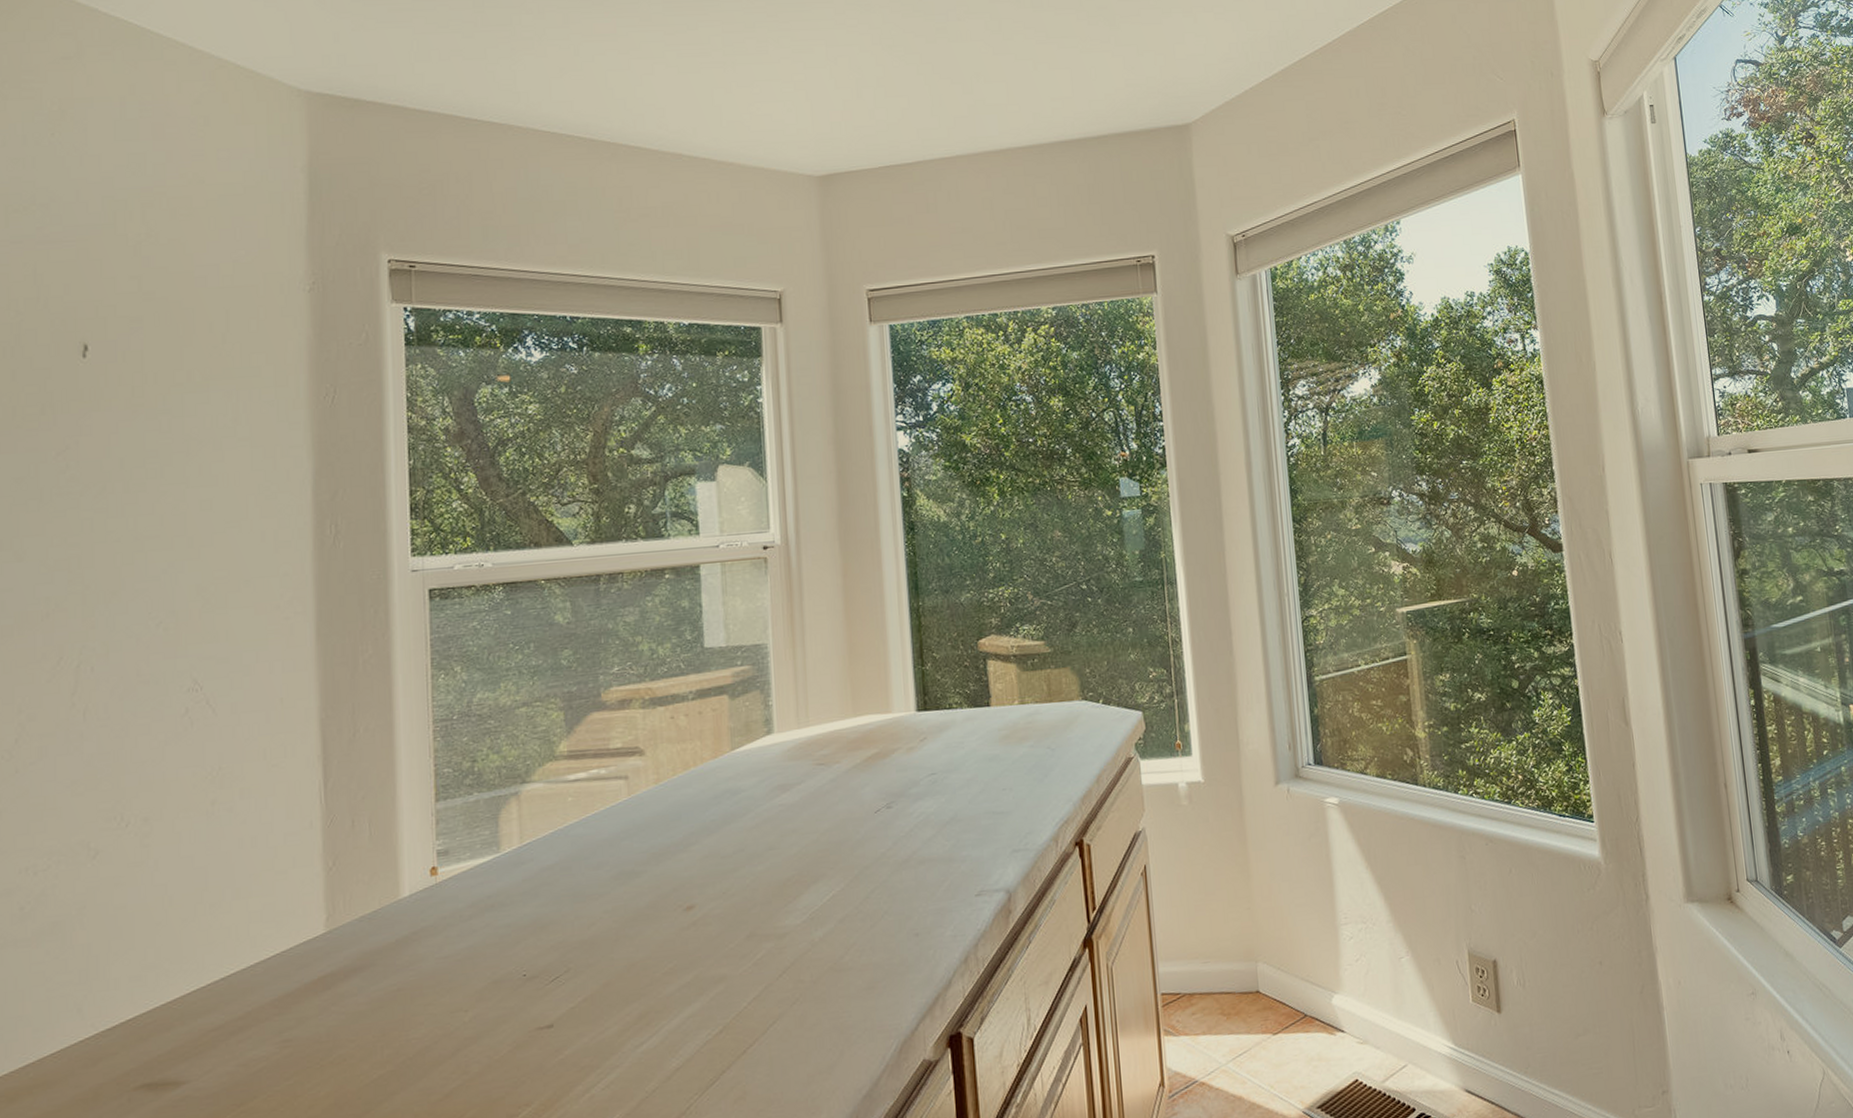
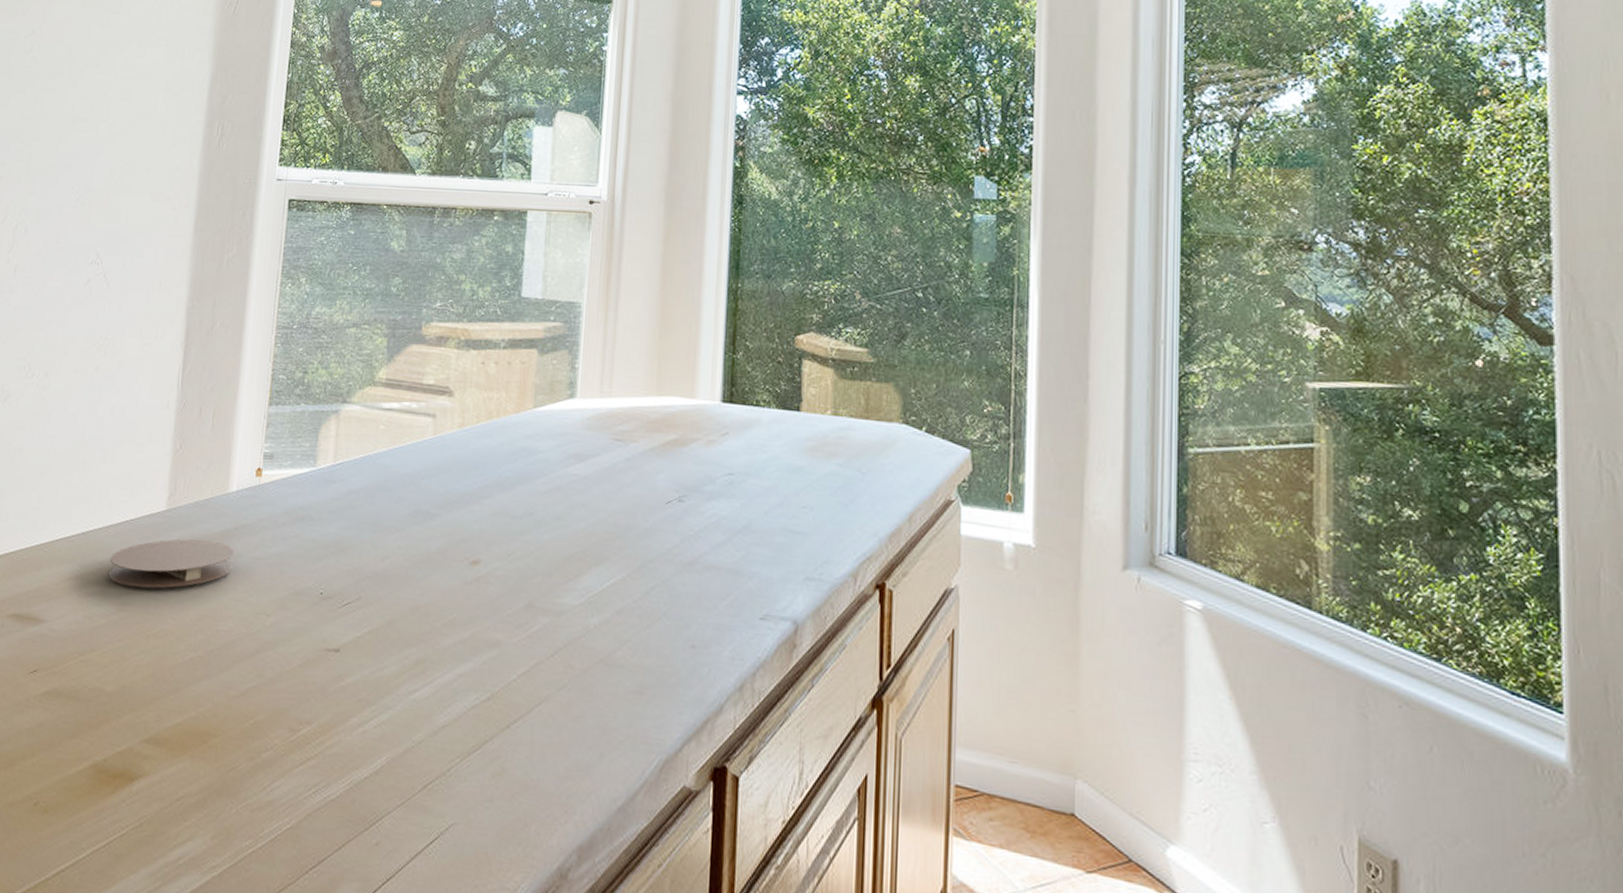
coaster: none [261,951,416,1022] -> present [108,539,234,589]

